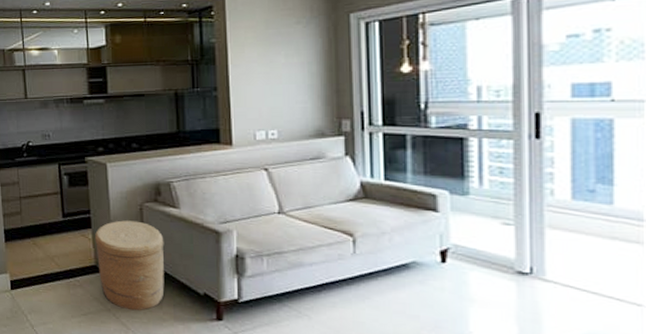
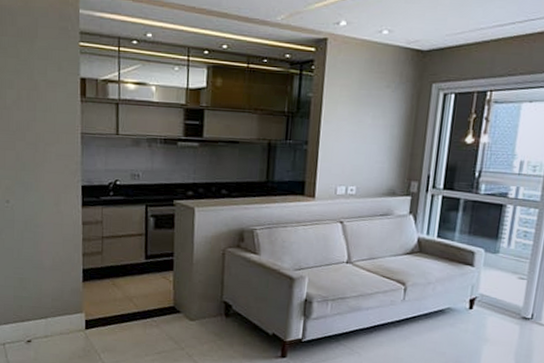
basket: present [94,220,164,311] -> none [175,264,242,350]

